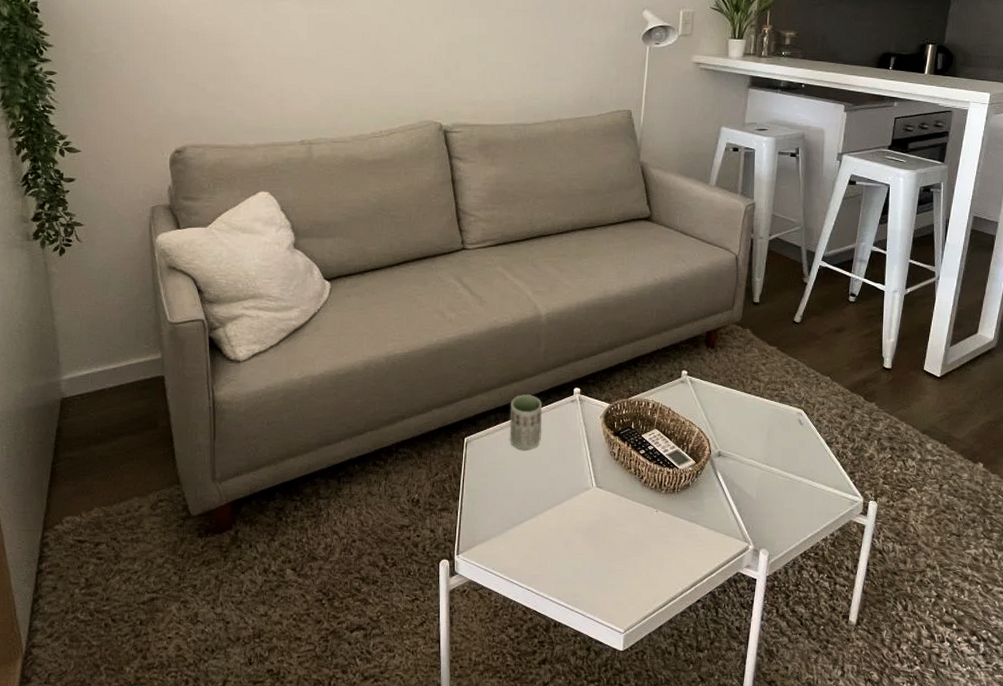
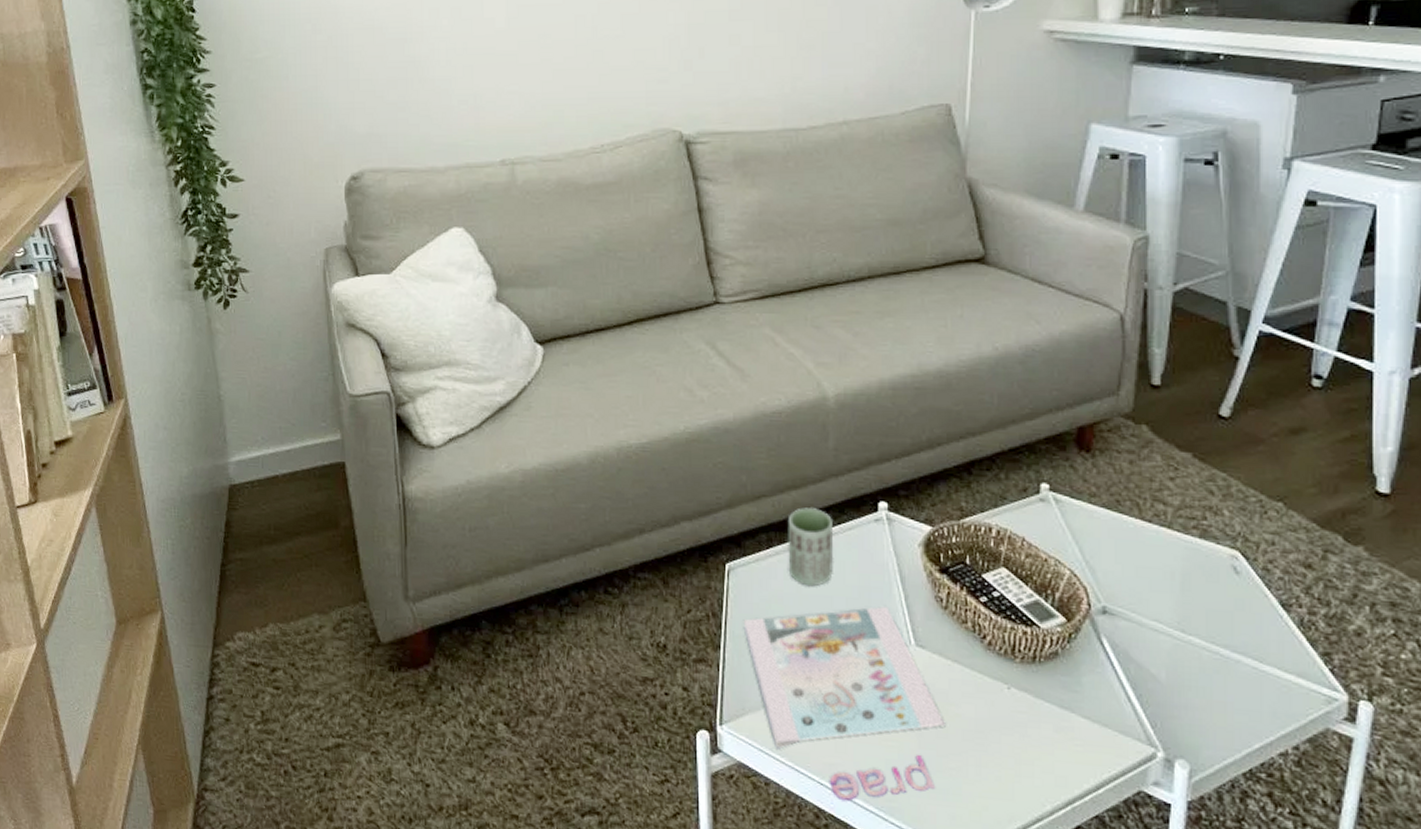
magazine: none [476,462,614,600] -> present [743,607,945,801]

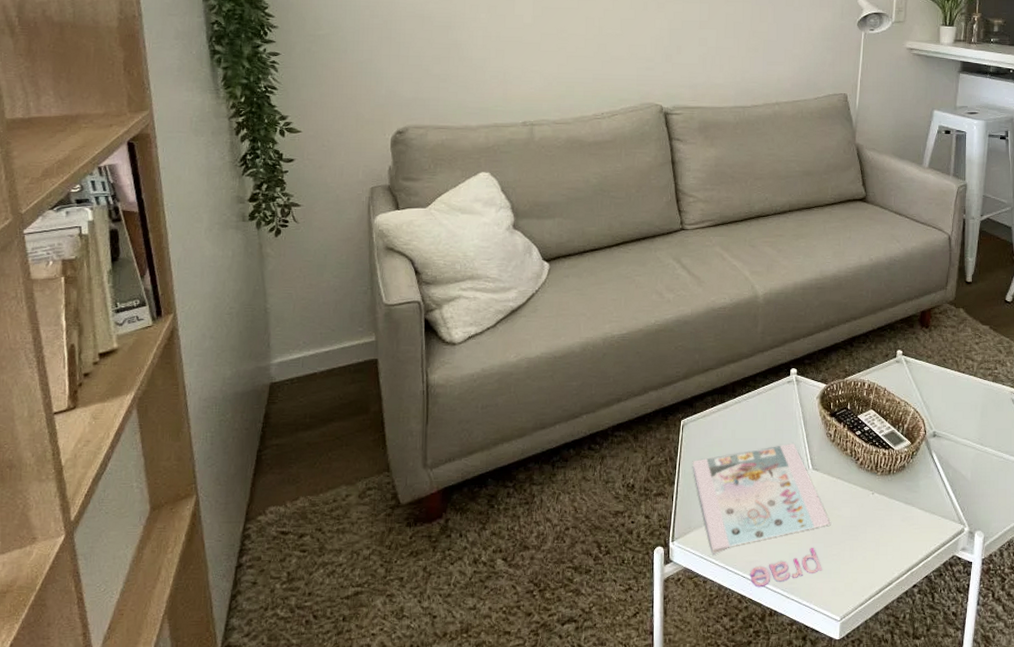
cup: present [787,506,834,587] -> none [726,375,759,433]

